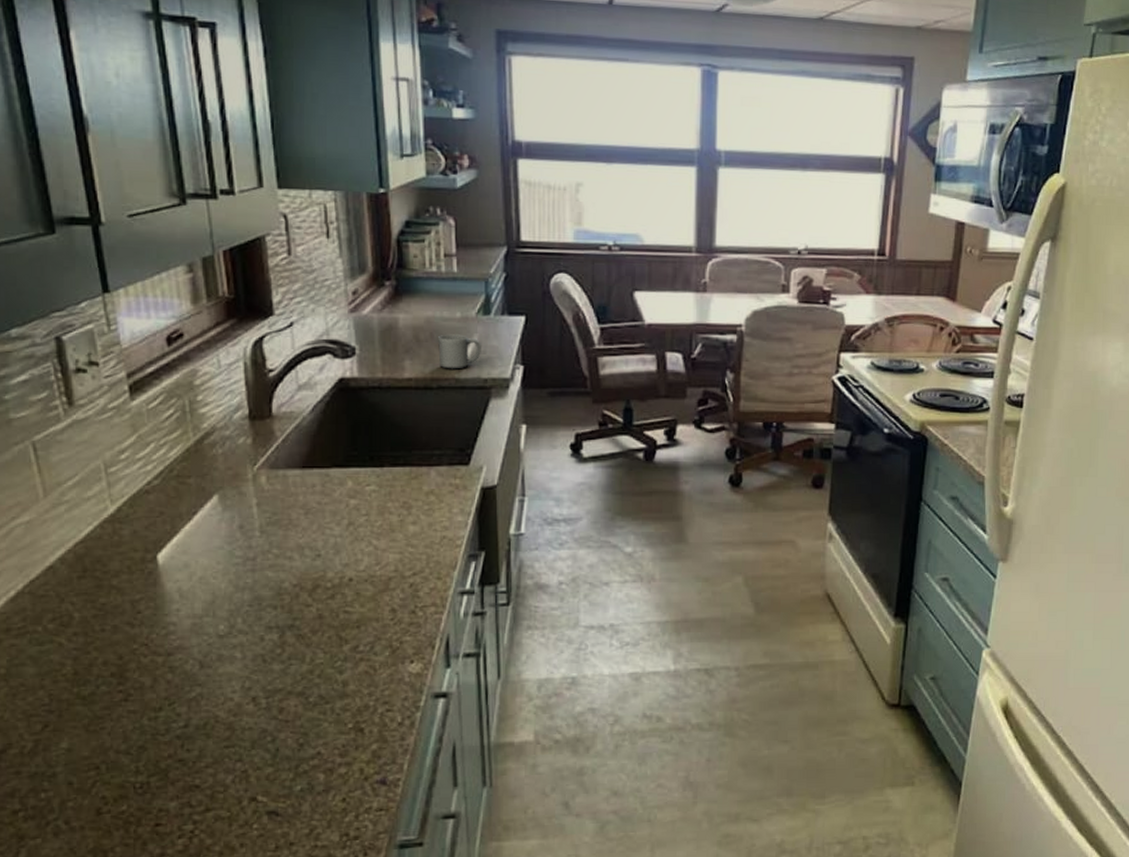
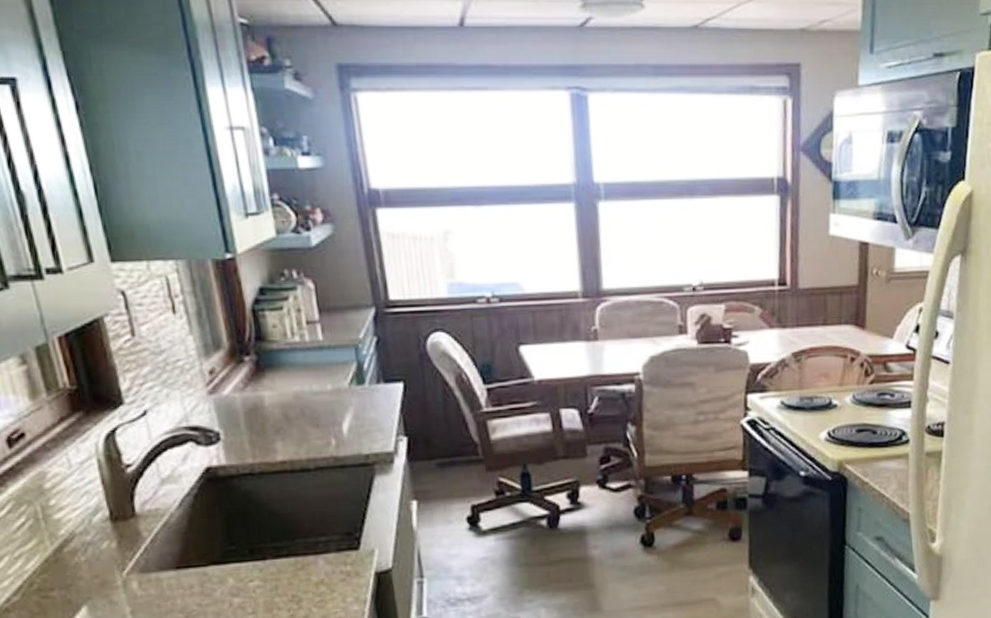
mug: present [438,334,481,370] -> none [310,408,359,448]

